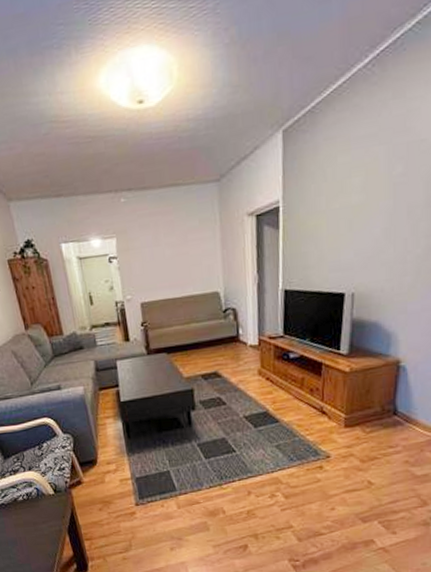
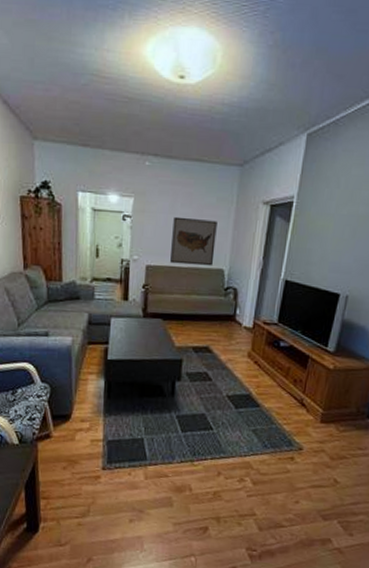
wall art: none [159,243,207,296] -> present [170,216,217,266]

